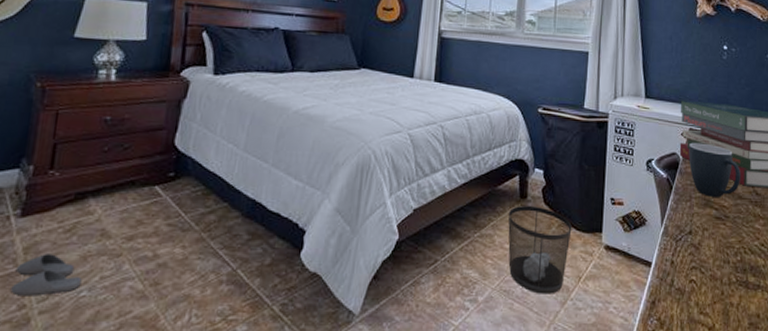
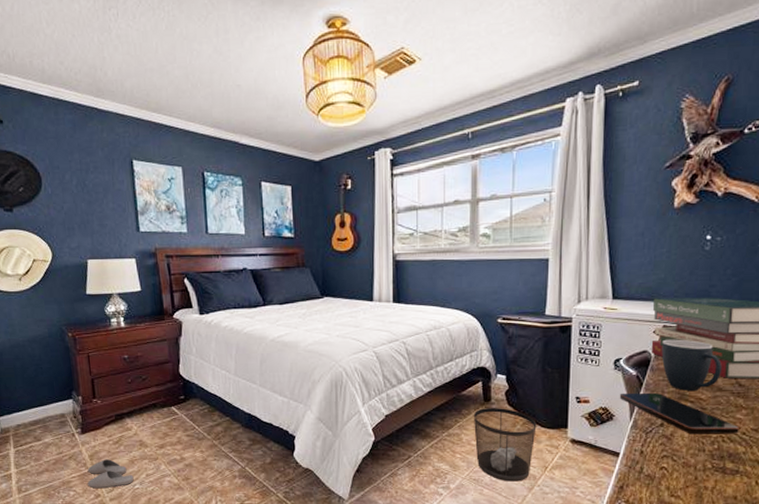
phone: none [651,196,758,245] -> present [619,392,739,434]

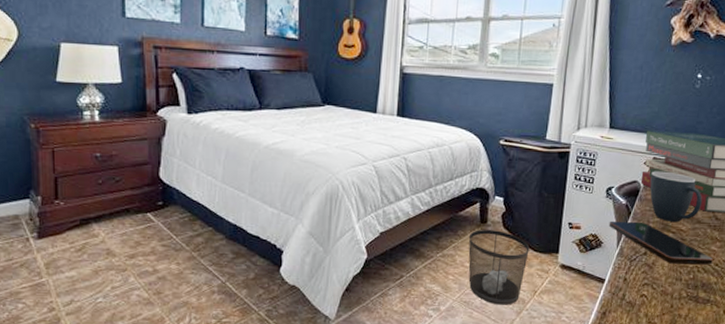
slippers: present [87,459,134,489] -> none [40,268,97,302]

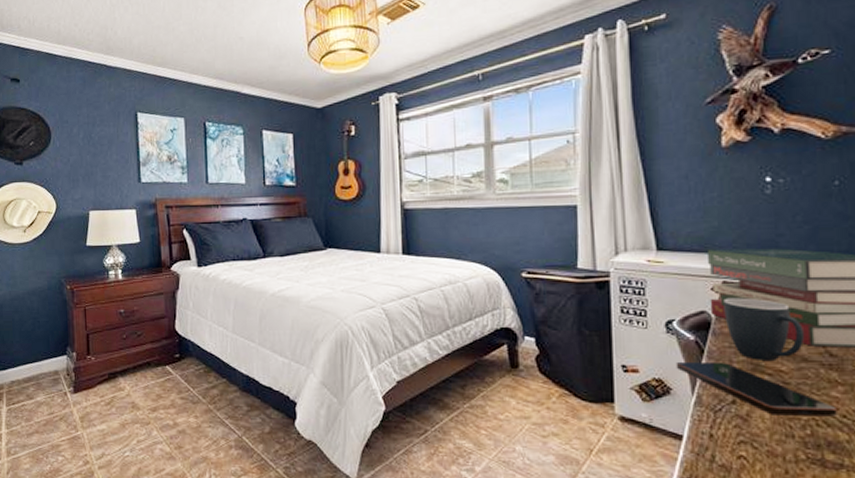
waste bin: present [468,229,530,305] -> none [498,374,576,467]

